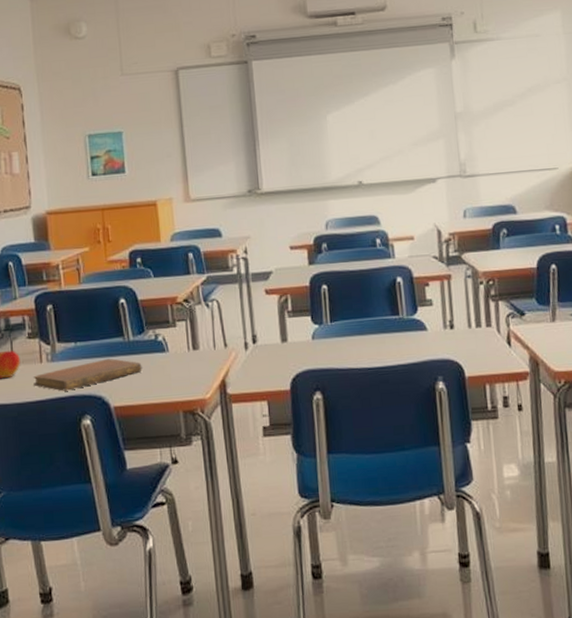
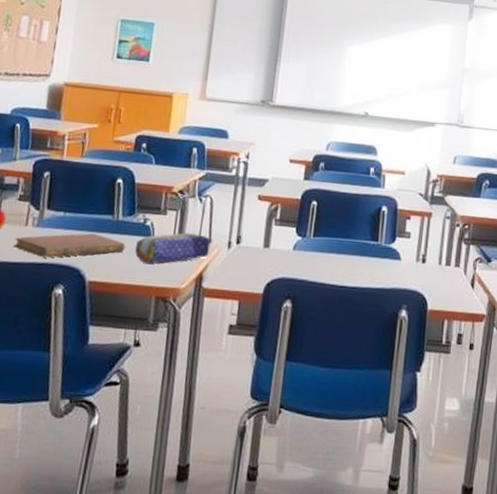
pencil case: none [152,340,227,379] -> present [134,233,211,264]

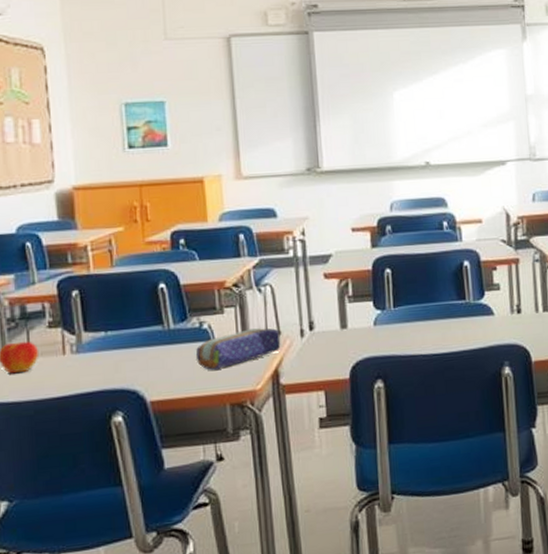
notebook: present [13,233,126,258] -> none [54,349,184,386]

